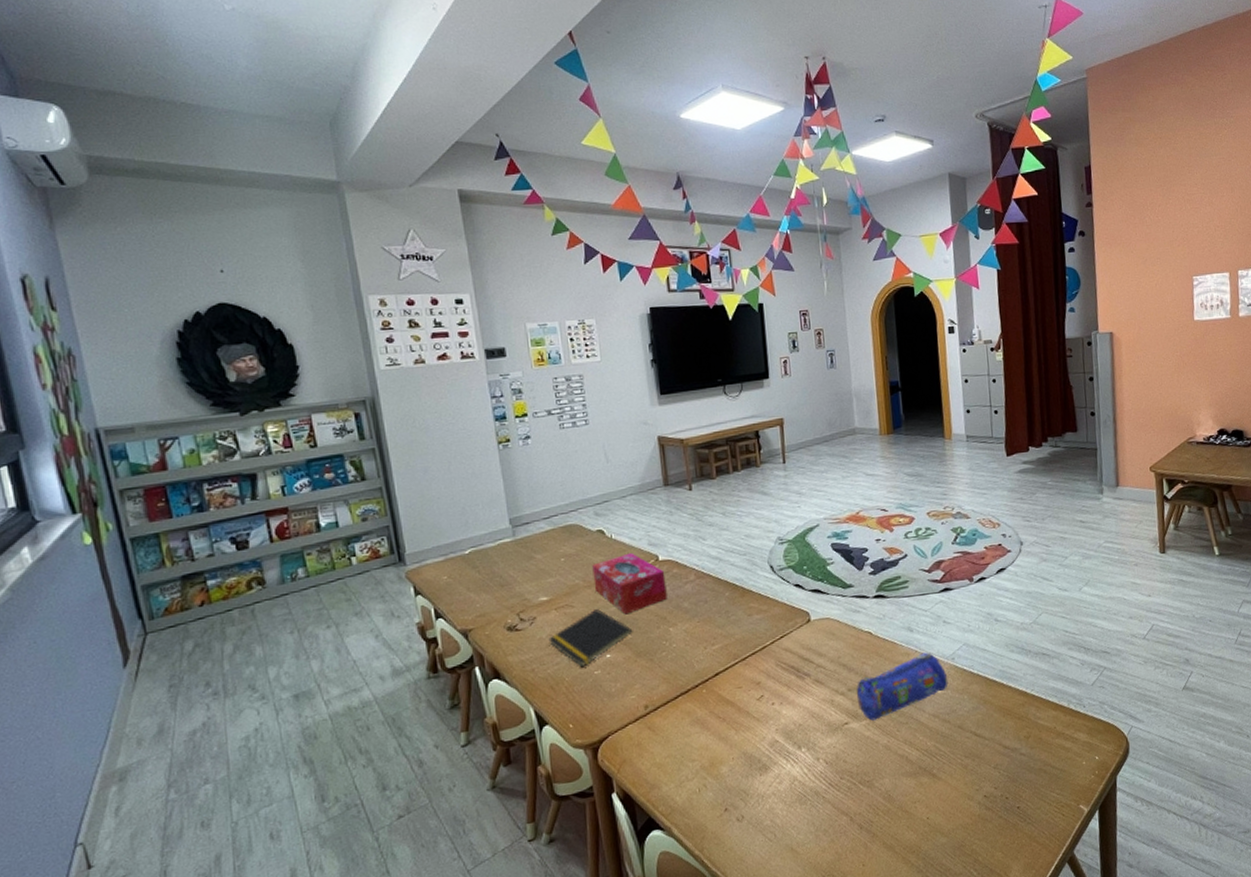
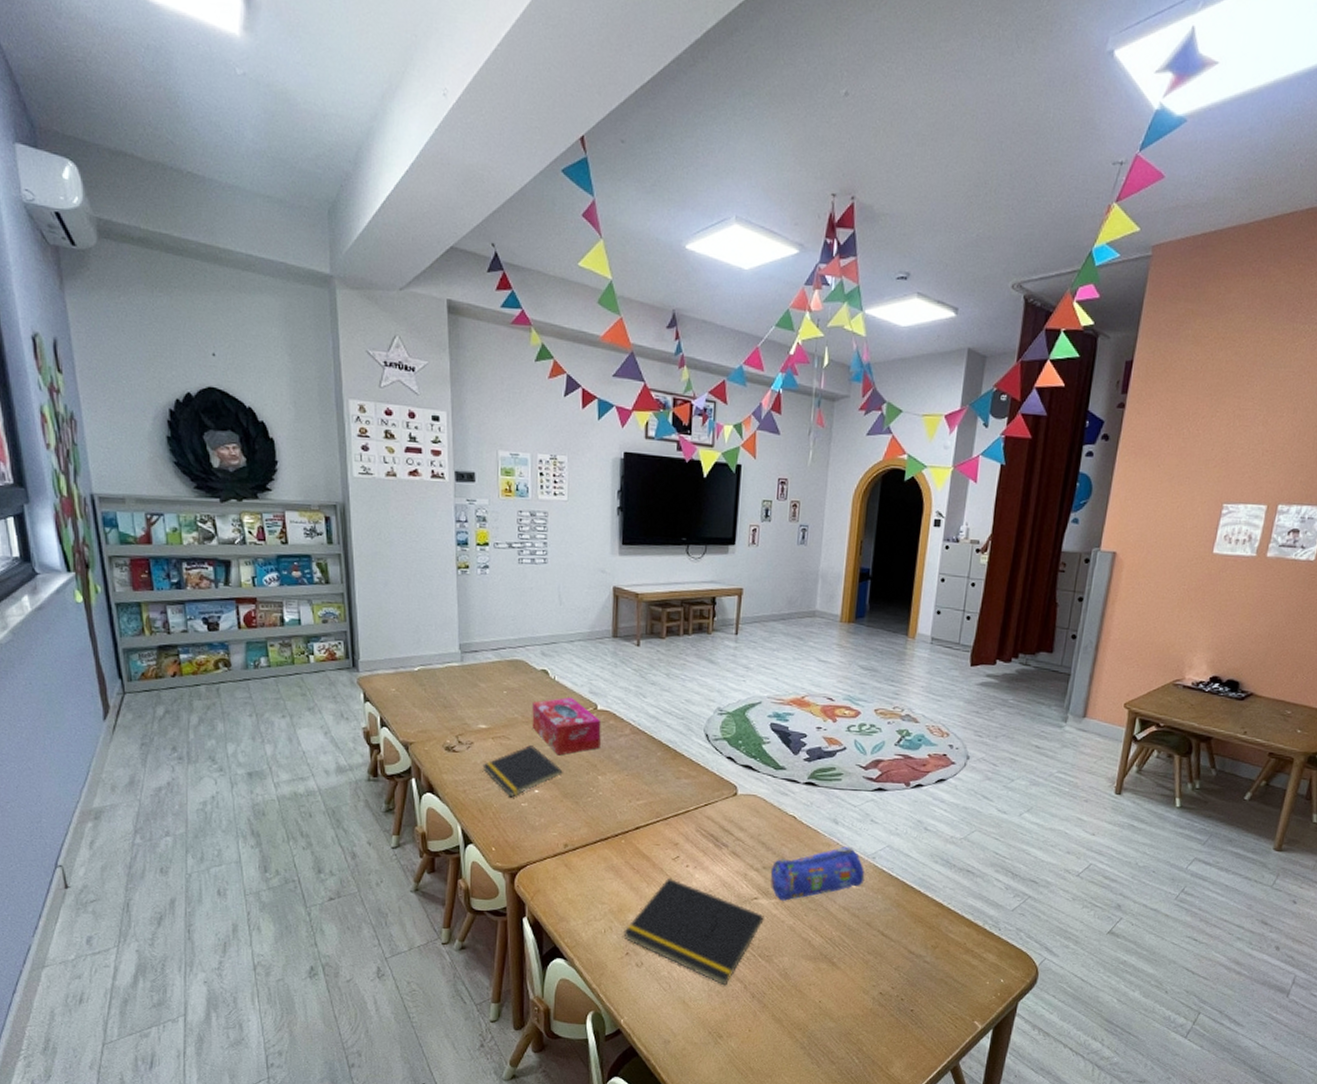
notepad: none [719,719,858,823] -> present [623,877,764,986]

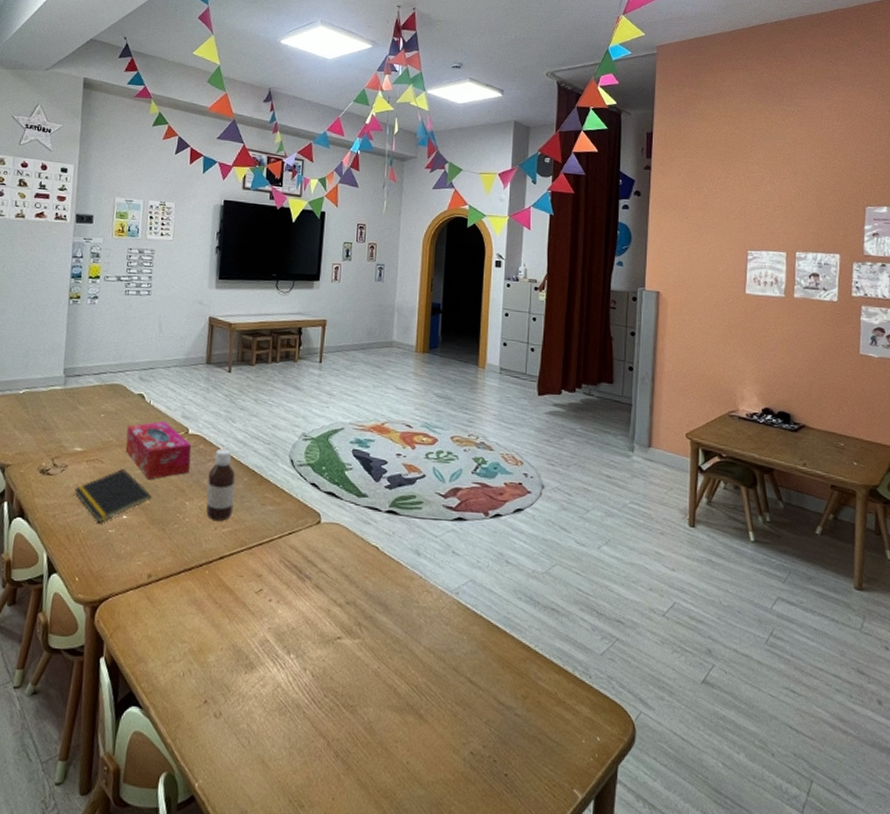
bottle: none [619,723,649,794] -> present [206,448,236,521]
notepad: present [623,877,764,986] -> none [202,613,348,742]
pencil case: present [771,846,865,901] -> none [354,580,449,641]

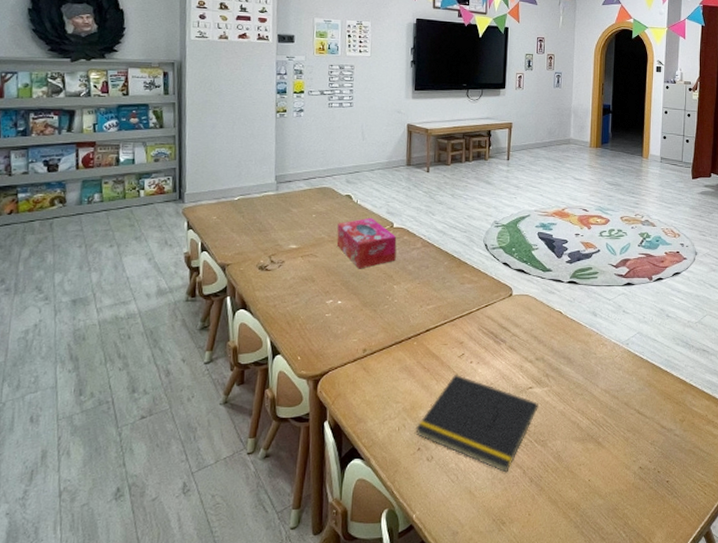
notepad: present [74,469,152,523] -> none [292,261,363,309]
notepad: none [202,613,348,742] -> present [415,374,538,473]
bottle: present [206,448,236,521] -> none [412,238,437,299]

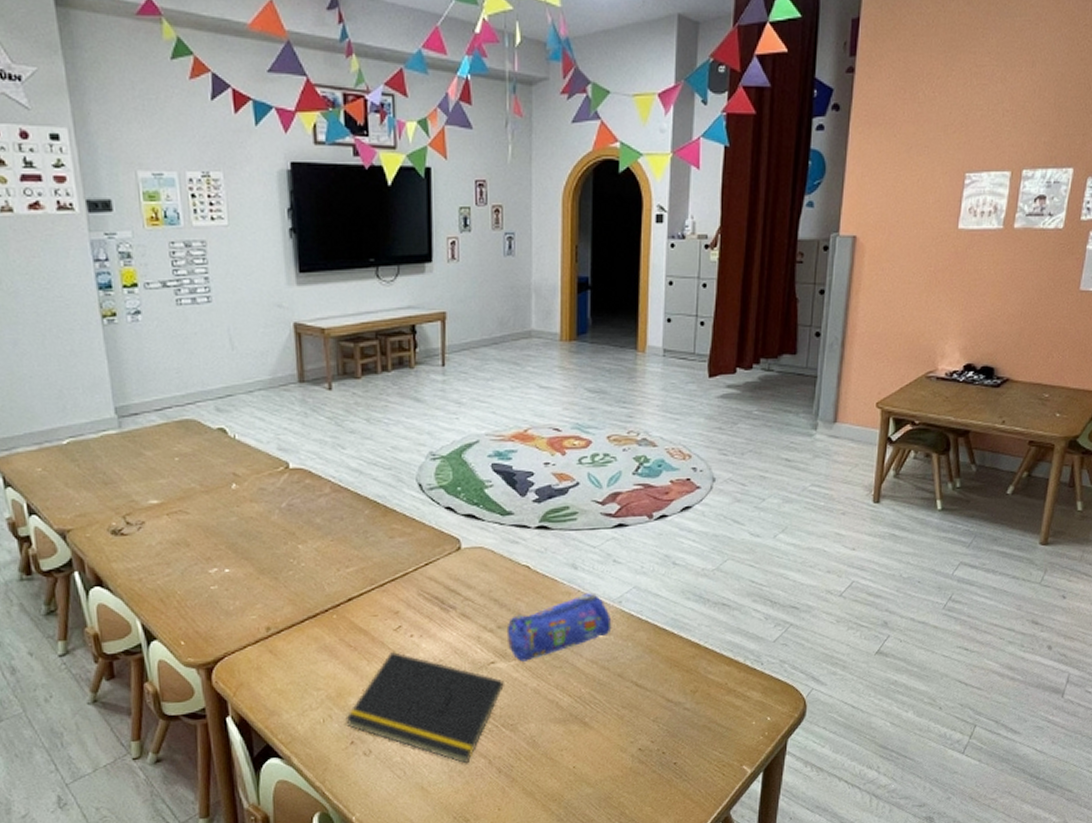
tissue box: present [337,217,397,269] -> none [211,457,297,527]
pencil case: none [543,335,621,388] -> present [508,592,612,662]

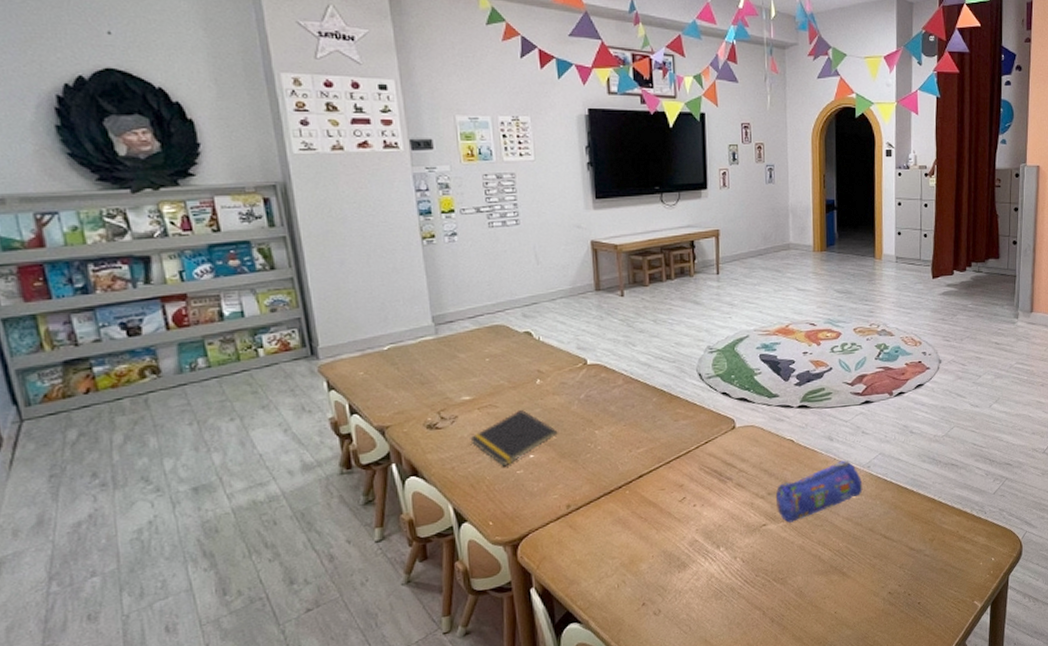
notepad: none [158,518,256,581] -> present [470,410,558,467]
notepad: present [345,651,504,764] -> none [637,519,774,616]

